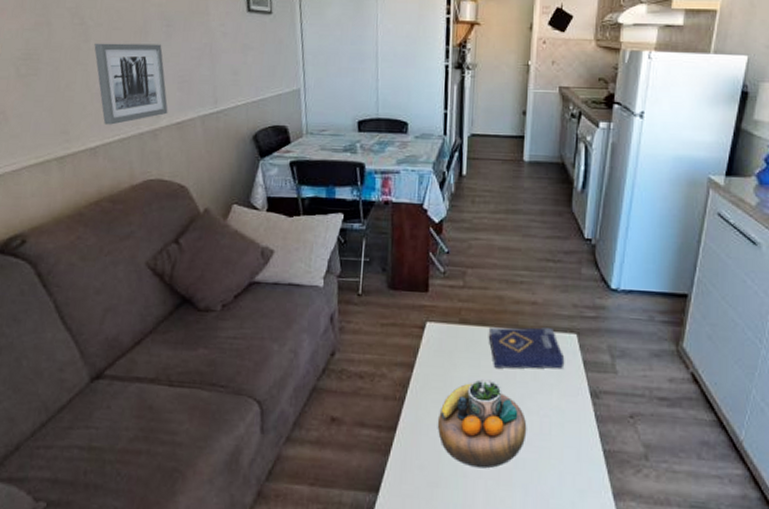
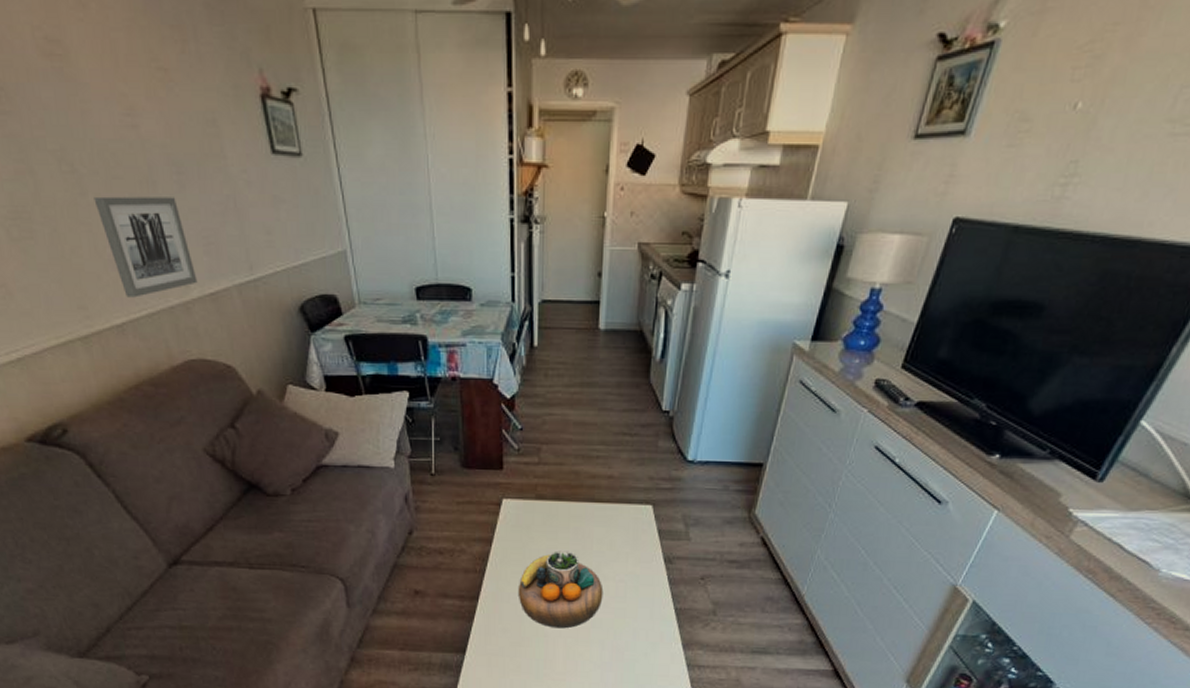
book: present [488,327,565,369] -> none [564,500,640,540]

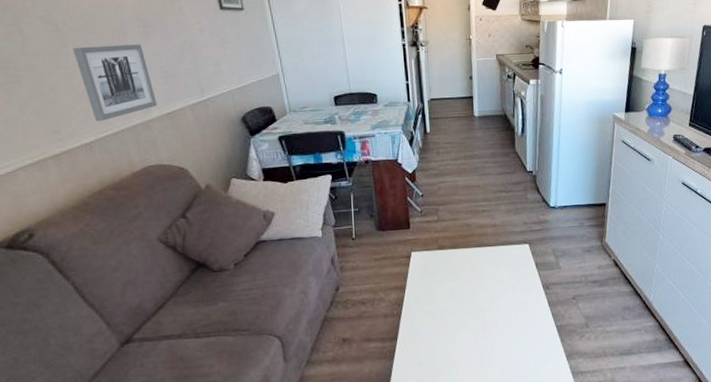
decorative bowl: present [518,550,604,629] -> none [429,289,499,356]

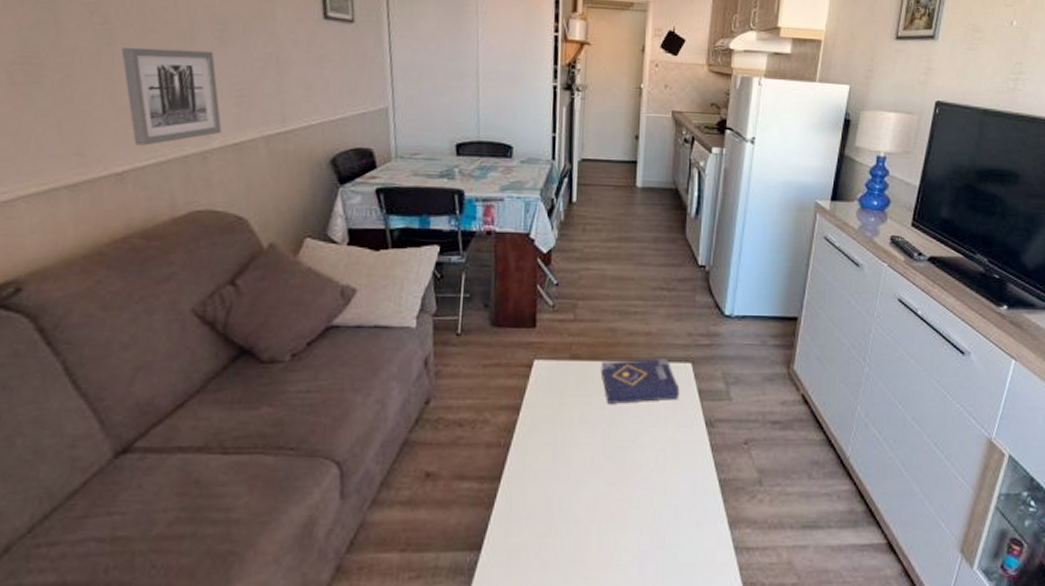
book: none [461,242,522,279] -> present [600,359,680,404]

